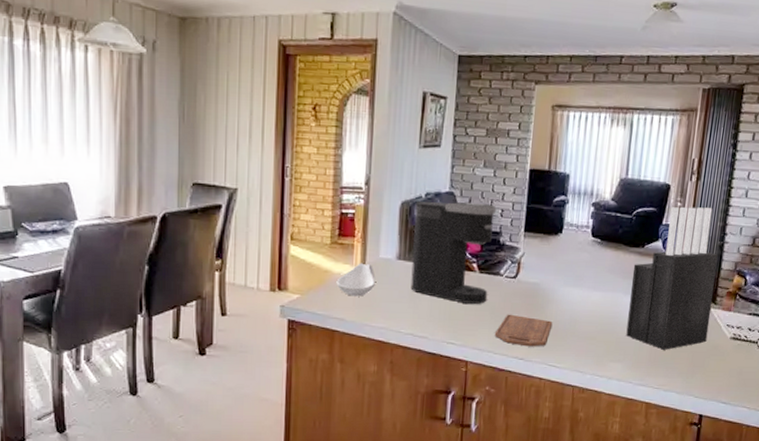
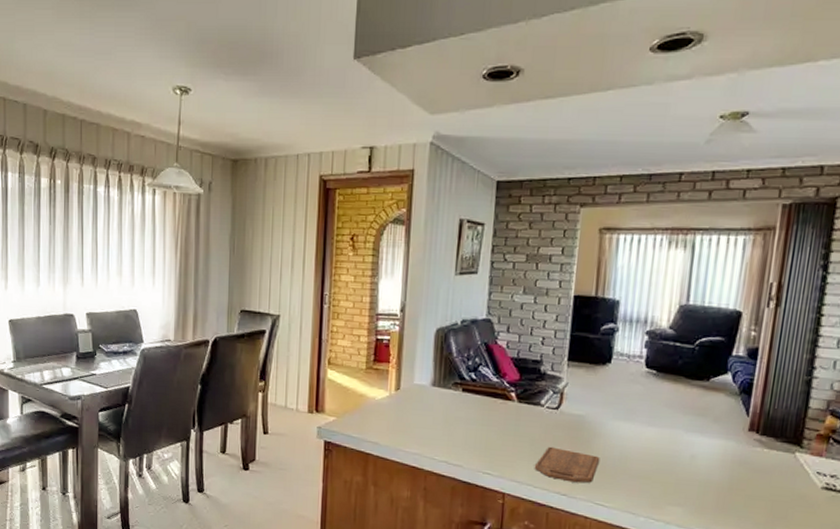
spoon rest: present [336,263,375,297] -> none [371,388,410,422]
coffee maker: present [410,201,497,304] -> none [445,328,537,435]
knife block: present [626,207,718,350] -> none [687,336,805,496]

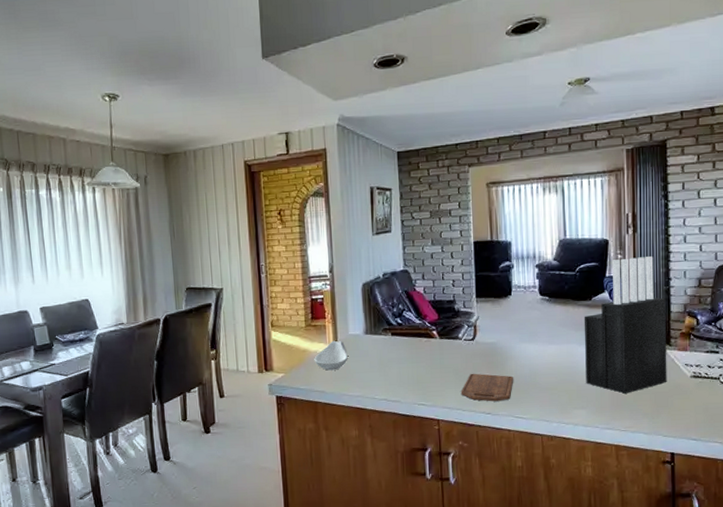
spoon rest: none [371,388,410,422] -> present [314,340,348,371]
knife block: none [687,336,805,496] -> present [584,256,667,394]

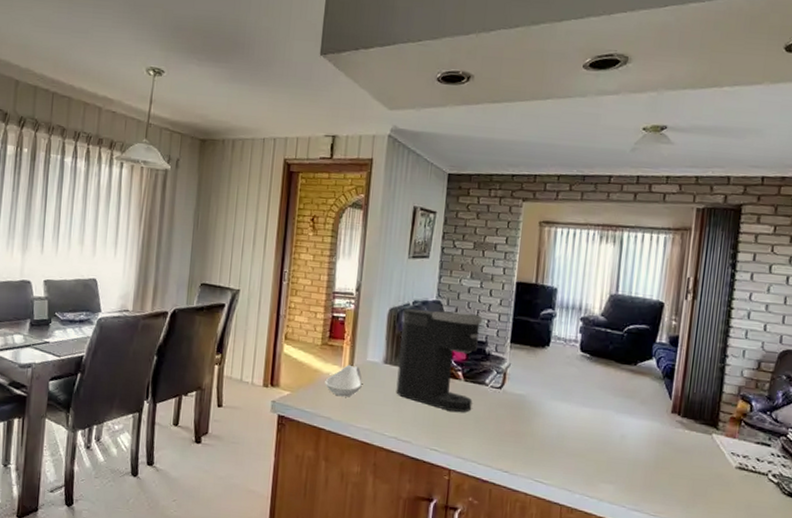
coffee maker: none [376,276,450,368] -> present [396,309,483,413]
cutting board: present [460,373,514,402] -> none [478,424,540,460]
knife block: present [584,256,667,394] -> none [618,325,719,475]

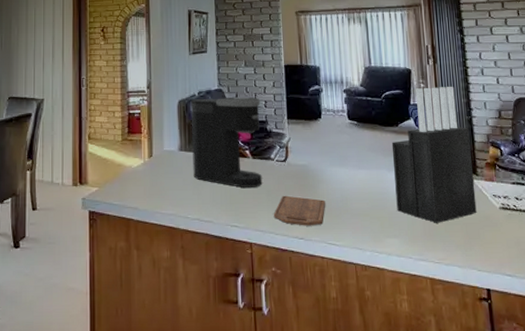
spoon rest: present [325,364,362,397] -> none [128,156,162,186]
cutting board: none [478,424,540,460] -> present [273,195,326,226]
knife block: none [618,325,719,475] -> present [391,87,477,223]

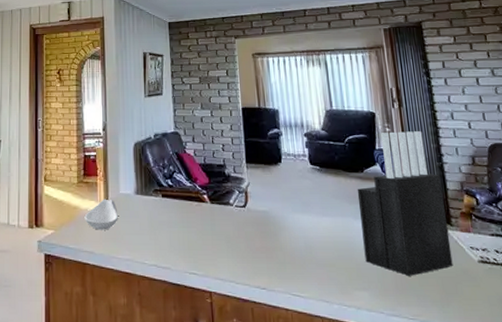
spoon rest: none [128,156,162,186] -> present [84,199,118,230]
coffee maker: present [191,96,263,188] -> none [147,139,222,233]
cutting board: present [273,195,326,226] -> none [233,242,289,276]

